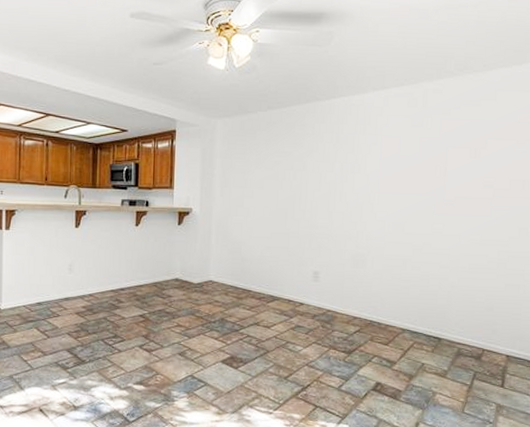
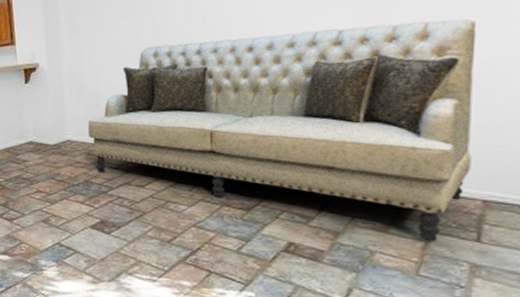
sofa: none [229,207,508,386] -> present [88,19,477,241]

